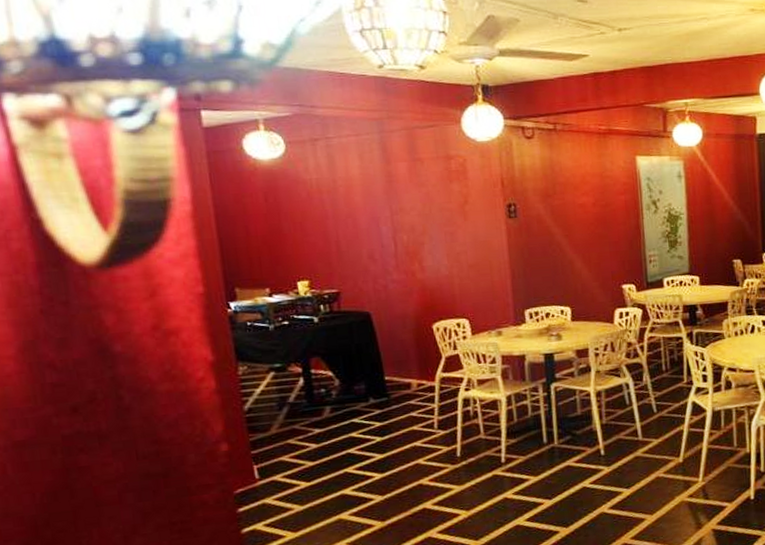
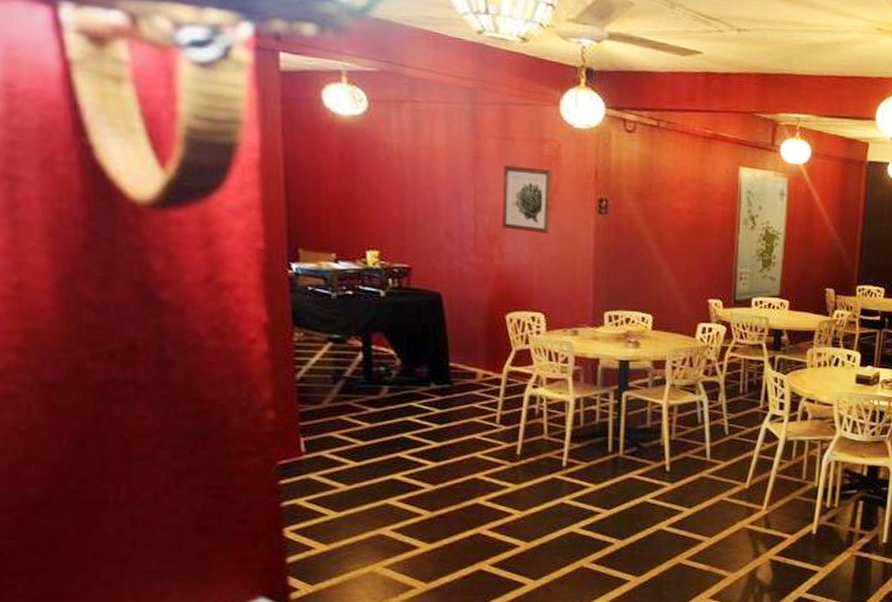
wall art: none [415,183,466,245] -> present [502,165,553,234]

